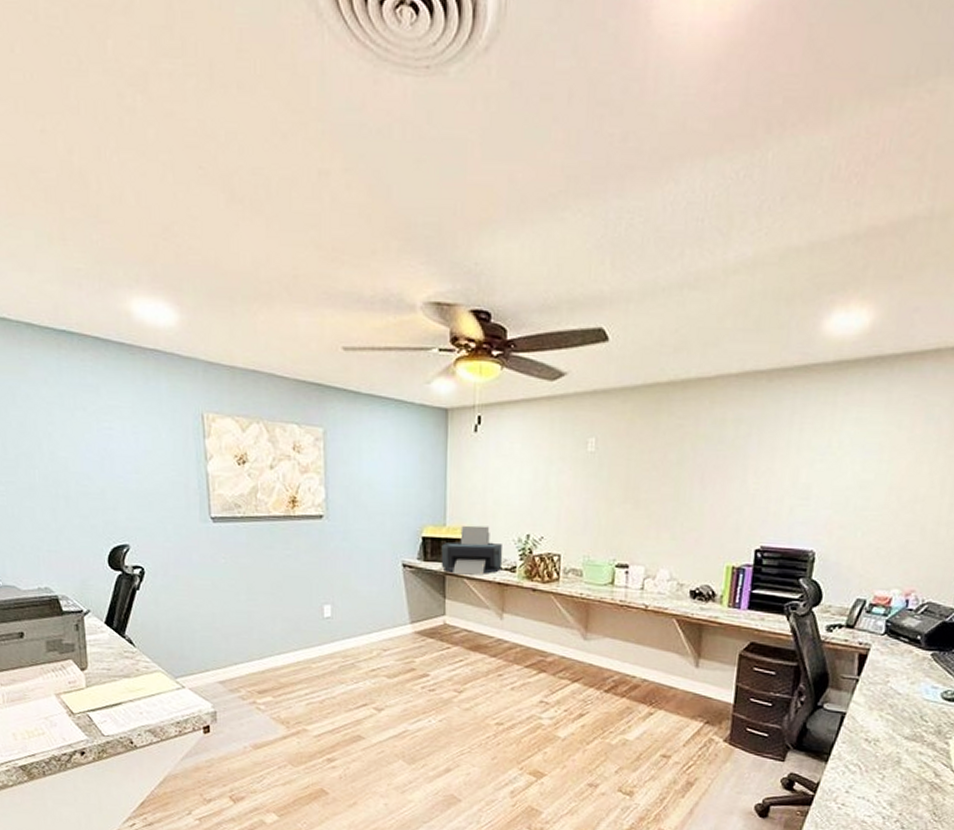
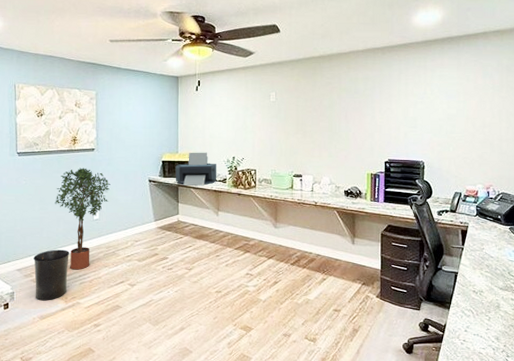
waste bin: none [241,656,291,725] -> present [33,249,69,301]
potted tree: none [268,542,347,686] -> present [55,168,111,270]

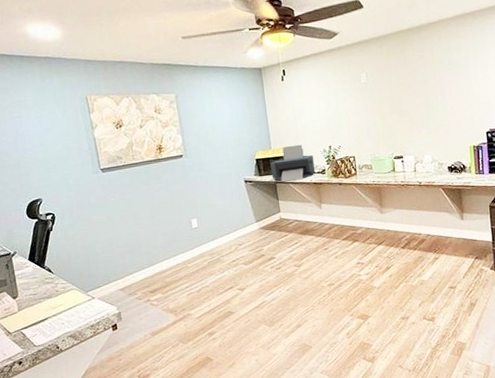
waste bin: present [33,249,69,301] -> none [135,263,175,317]
potted tree: present [55,168,111,270] -> none [148,176,205,282]

